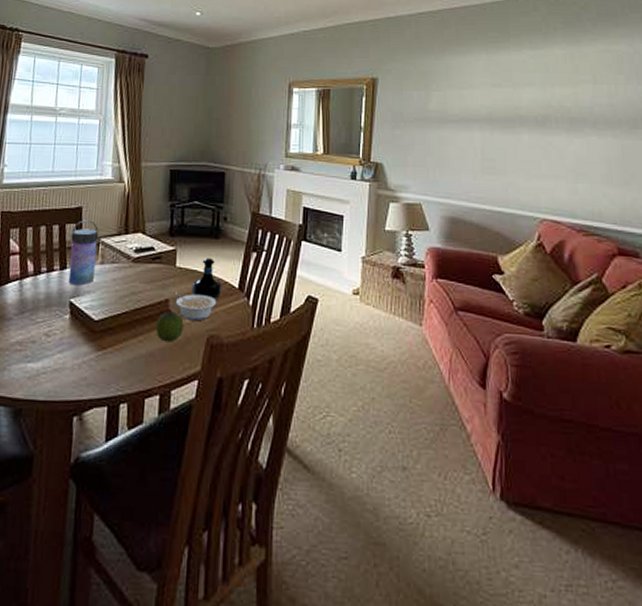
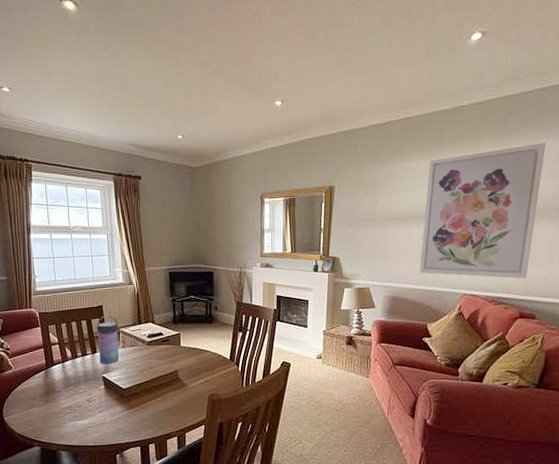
apple: present [156,311,184,342] -> none [170,379,191,401]
legume: present [174,291,217,322] -> none [181,364,214,385]
tequila bottle: present [191,258,222,299] -> none [194,339,217,368]
wall art: none [485,41,630,204] -> present [420,142,546,279]

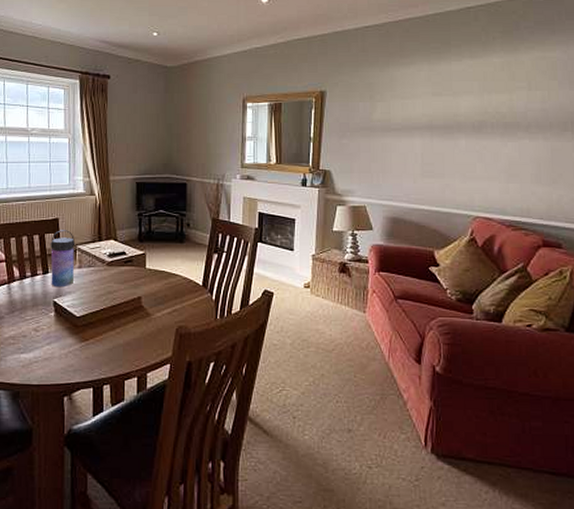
wall art: present [420,142,546,279] -> none [424,48,565,201]

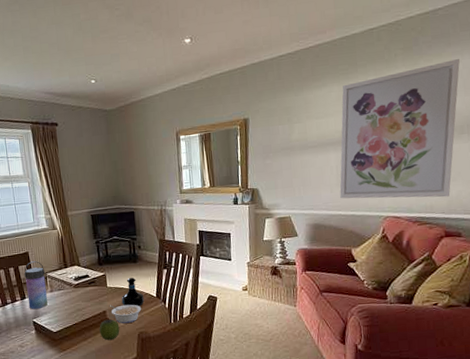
apple: none [131,307,155,333] -> present [99,319,120,341]
legume: none [145,290,184,315] -> present [109,304,142,324]
tequila bottle: none [161,260,188,295] -> present [121,278,144,307]
wall art: none [424,48,565,201] -> present [340,58,460,199]

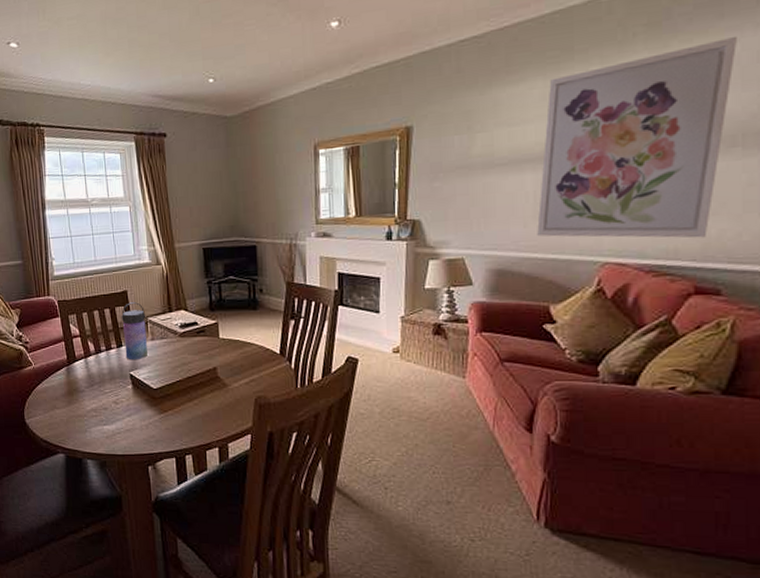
apple: present [99,319,120,341] -> none [208,377,233,404]
legume: present [109,304,142,324] -> none [220,360,261,385]
tequila bottle: present [121,278,144,307] -> none [236,328,265,365]

